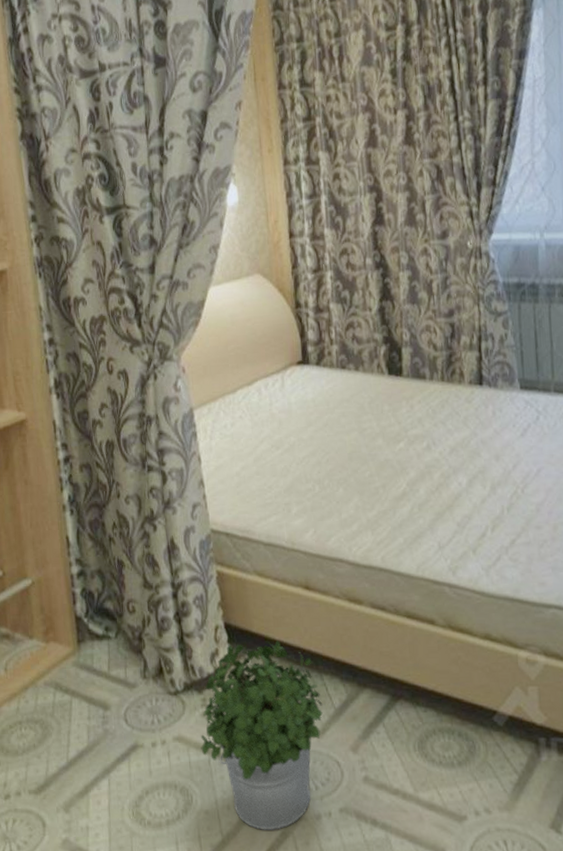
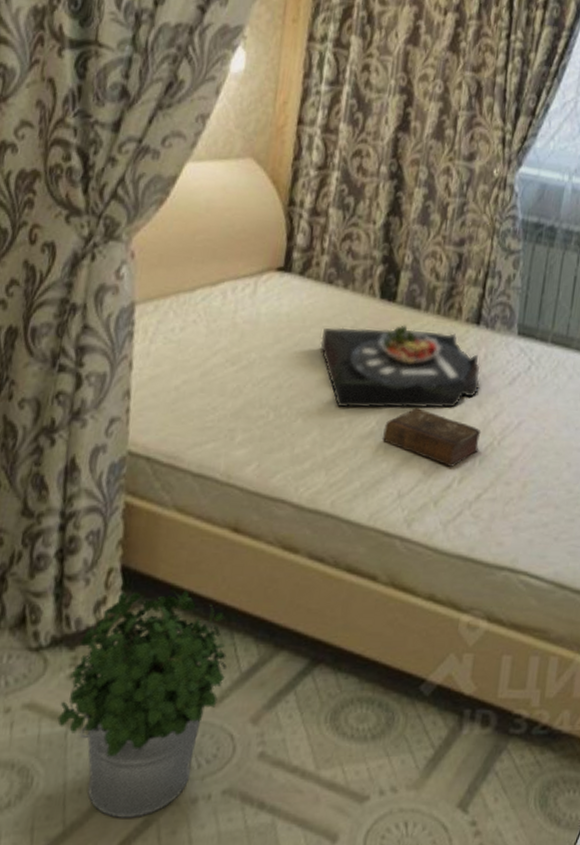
serving tray: none [345,395,494,475] -> present [320,325,480,409]
book: none [414,467,505,517] -> present [383,408,482,467]

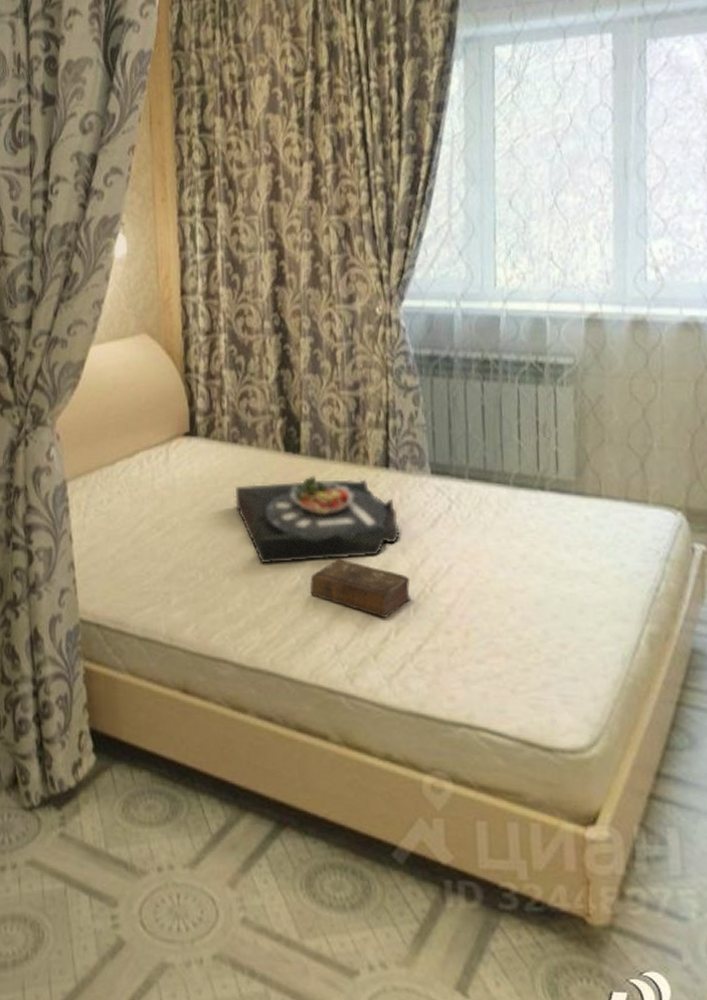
potted plant: present [58,590,228,818] -> none [56,751,198,978]

